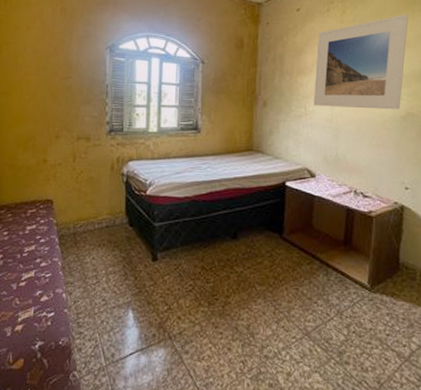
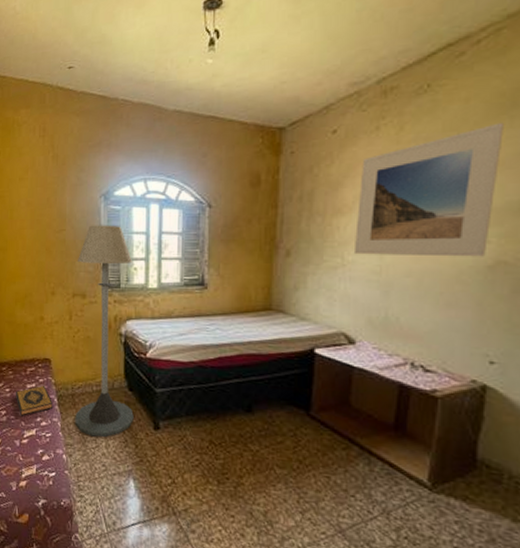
hardback book: none [13,226,54,259] -> present [15,385,53,416]
floor lamp: none [76,74,135,273] -> present [75,225,134,438]

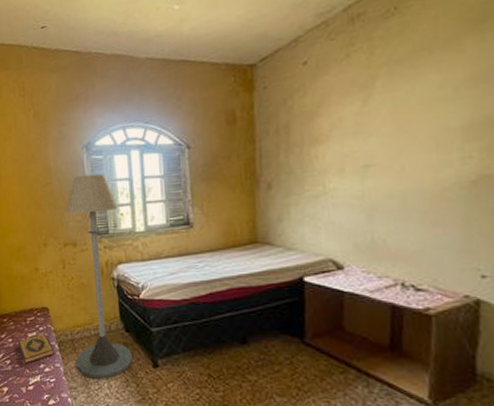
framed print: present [353,122,504,257] -> none [334,37,476,182]

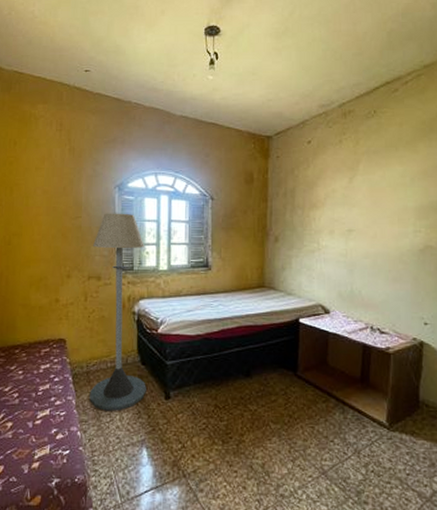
hardback book: present [17,333,54,364] -> none [28,365,67,397]

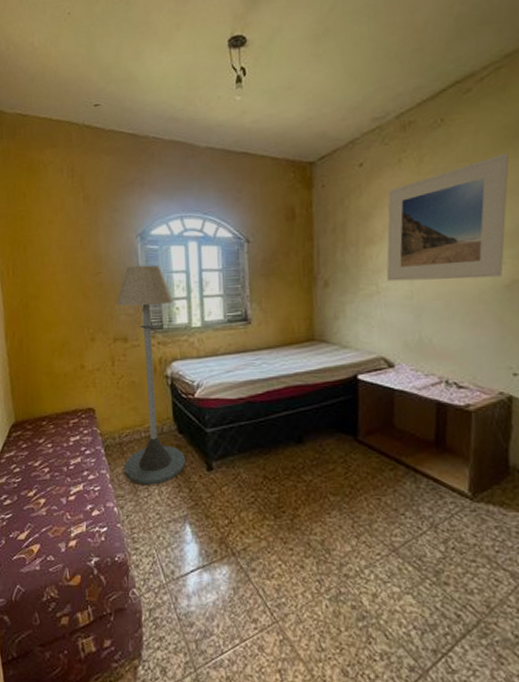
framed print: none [326,143,426,243] -> present [386,153,509,282]

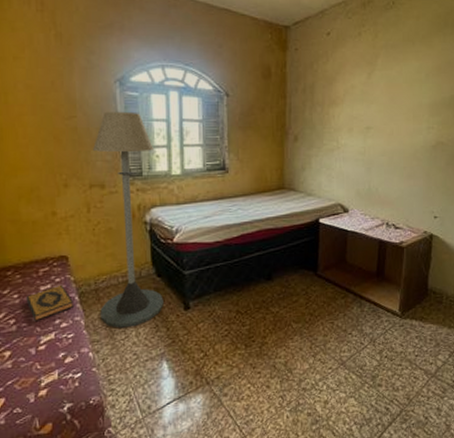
hardback book: none [58,436,100,472] -> present [26,284,73,322]
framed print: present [386,153,509,282] -> none [345,37,440,140]

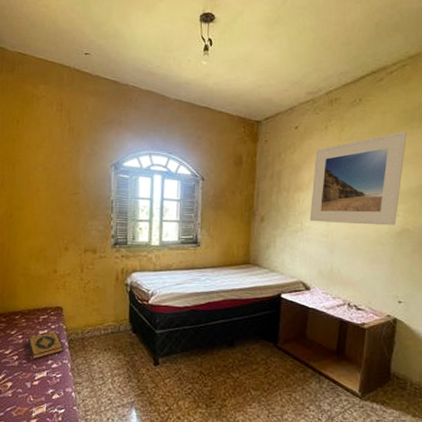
floor lamp: present [93,111,164,328] -> none [84,190,138,375]
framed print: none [345,37,440,140] -> present [309,131,407,226]

